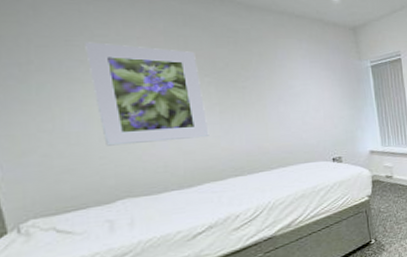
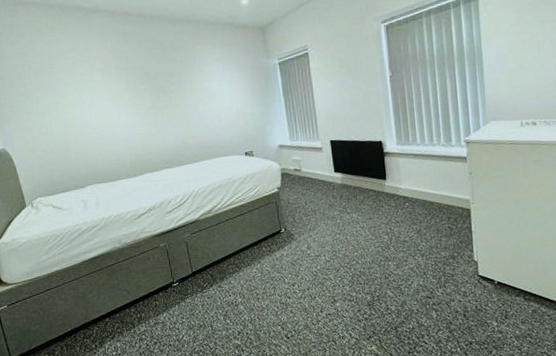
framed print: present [85,42,209,146] -> none [62,64,147,144]

